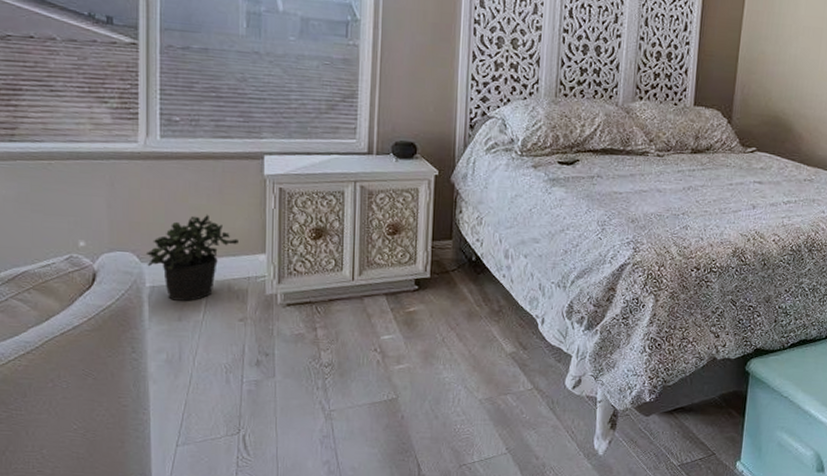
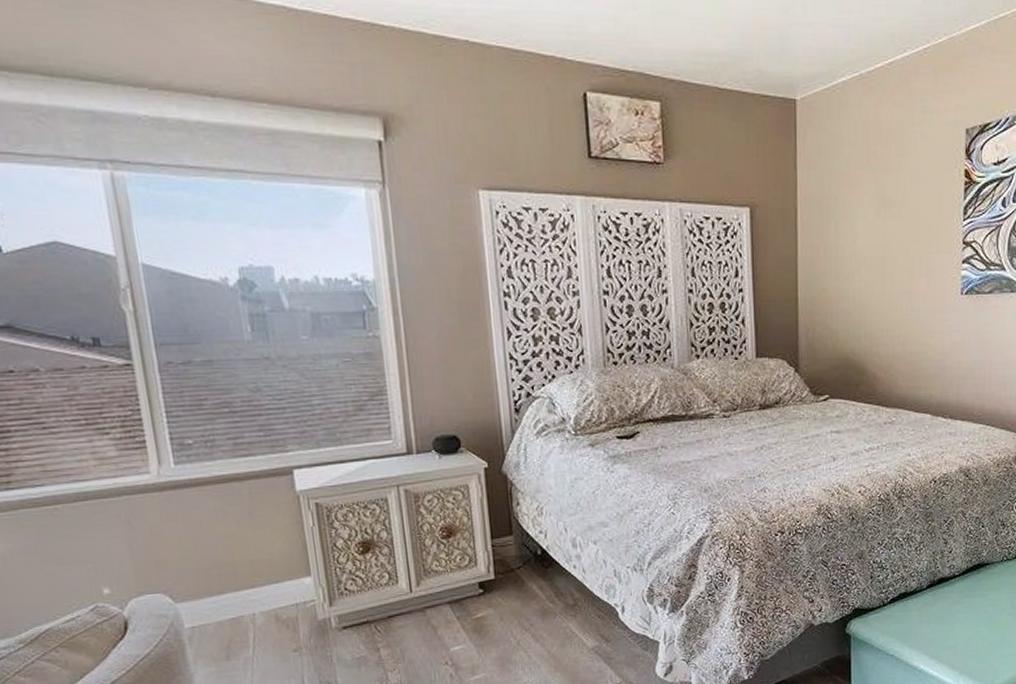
potted plant: present [145,214,238,301] -> none [178,541,280,639]

